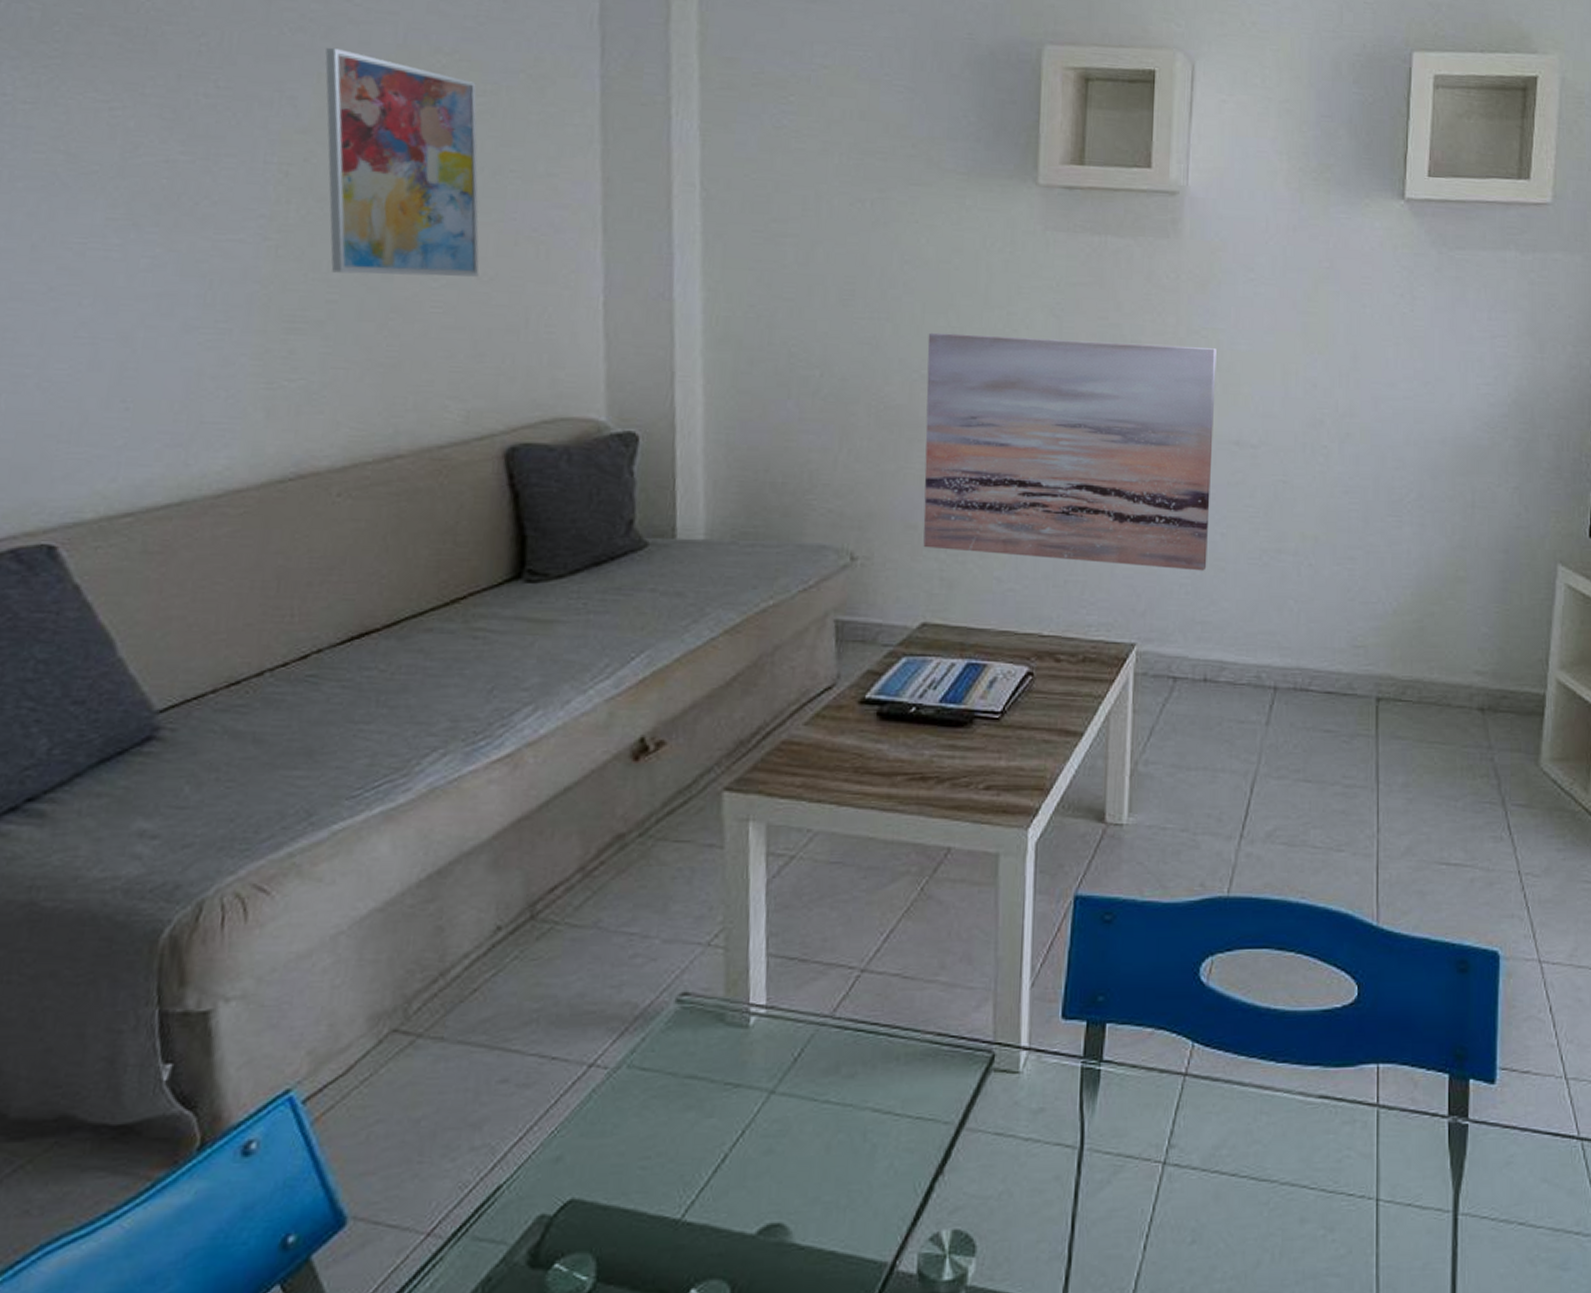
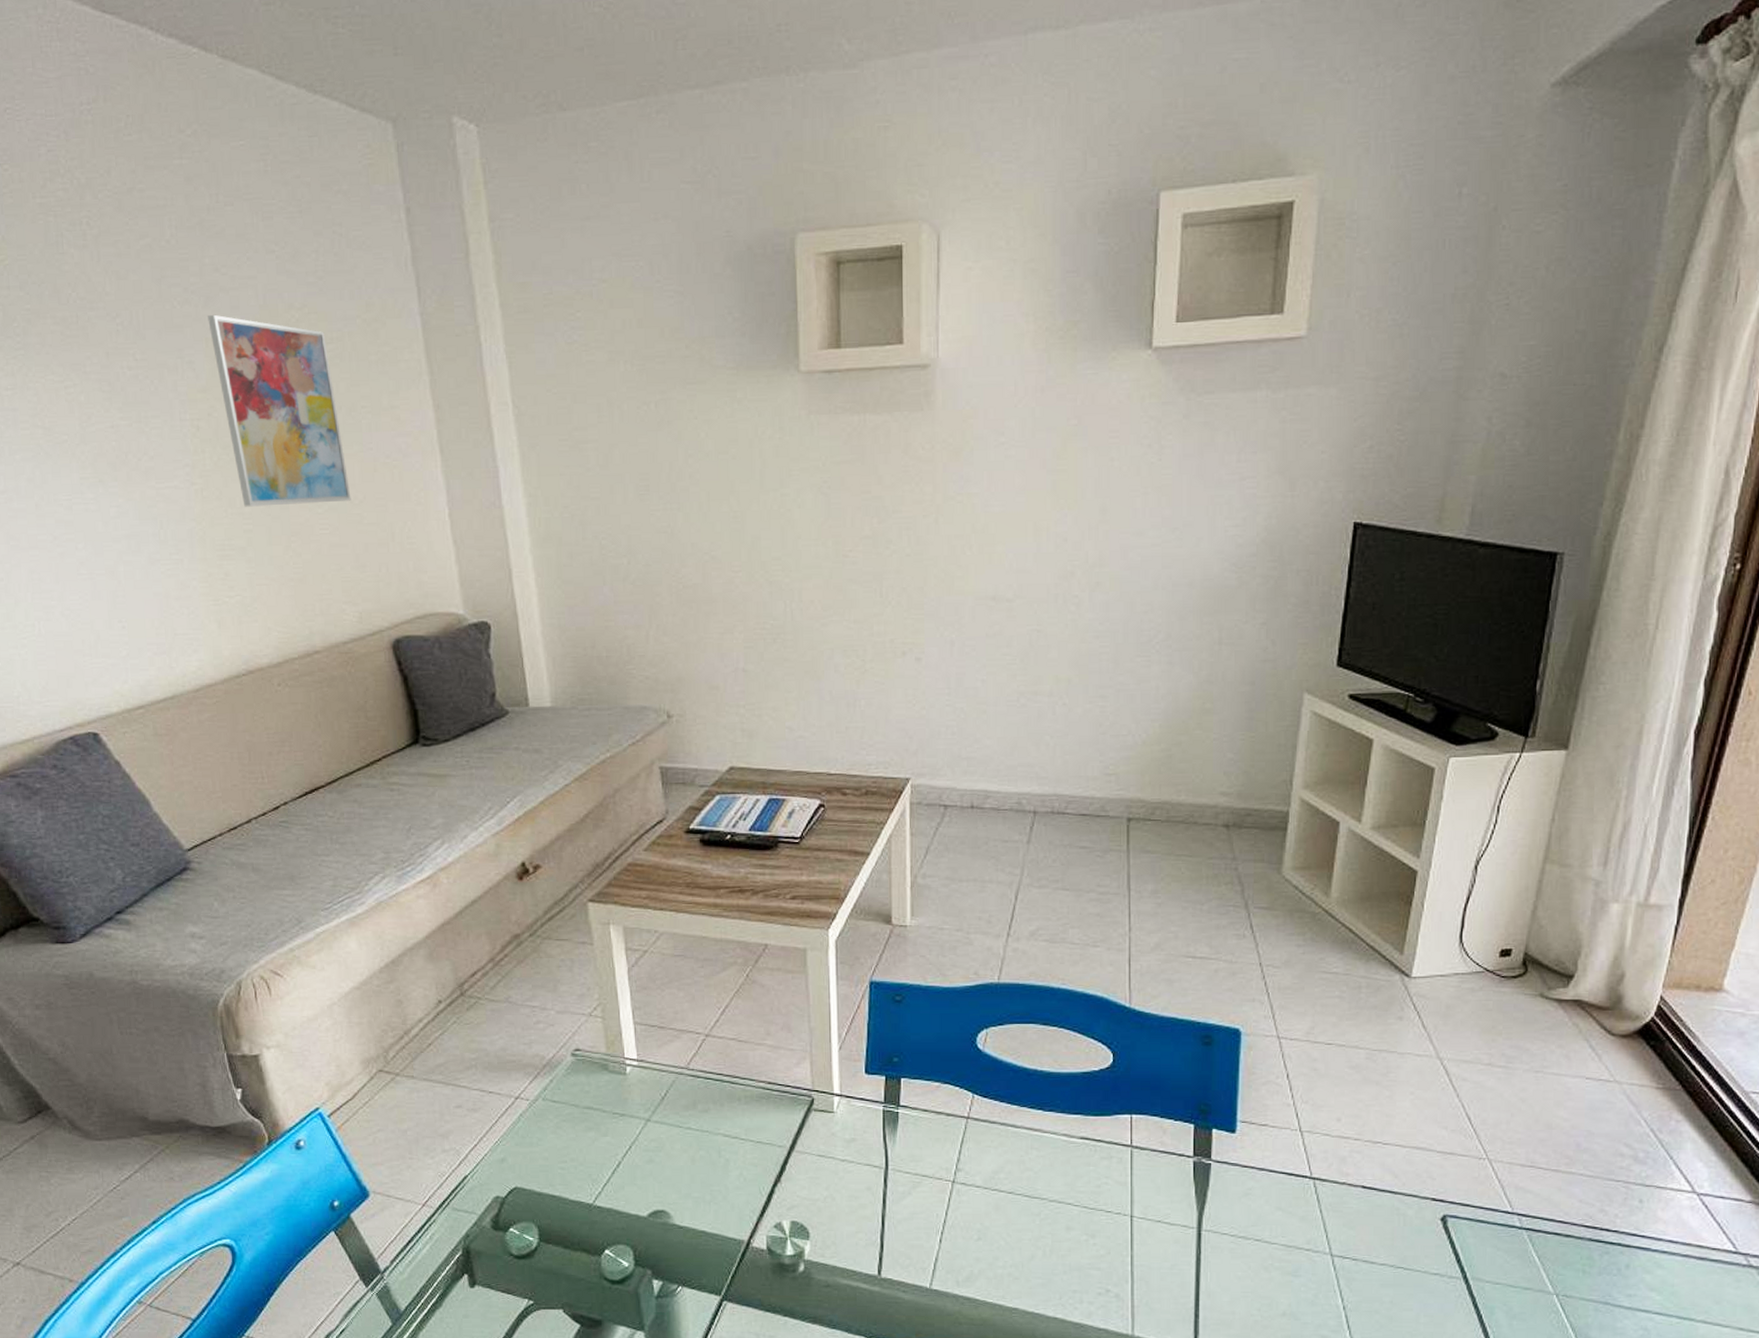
wall art: present [923,332,1217,571] -> none [714,512,972,714]

